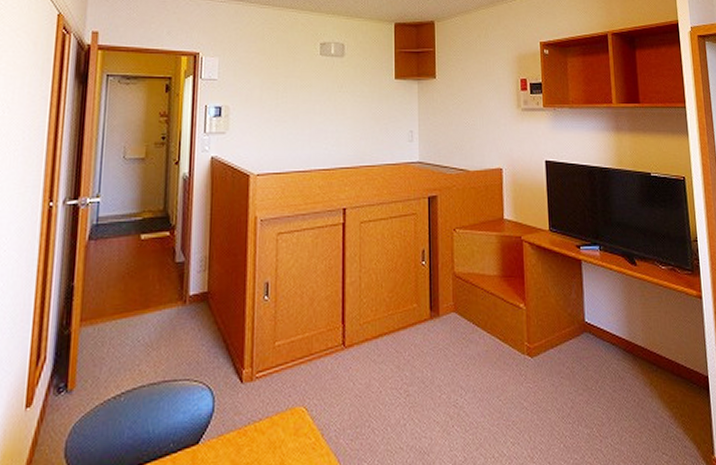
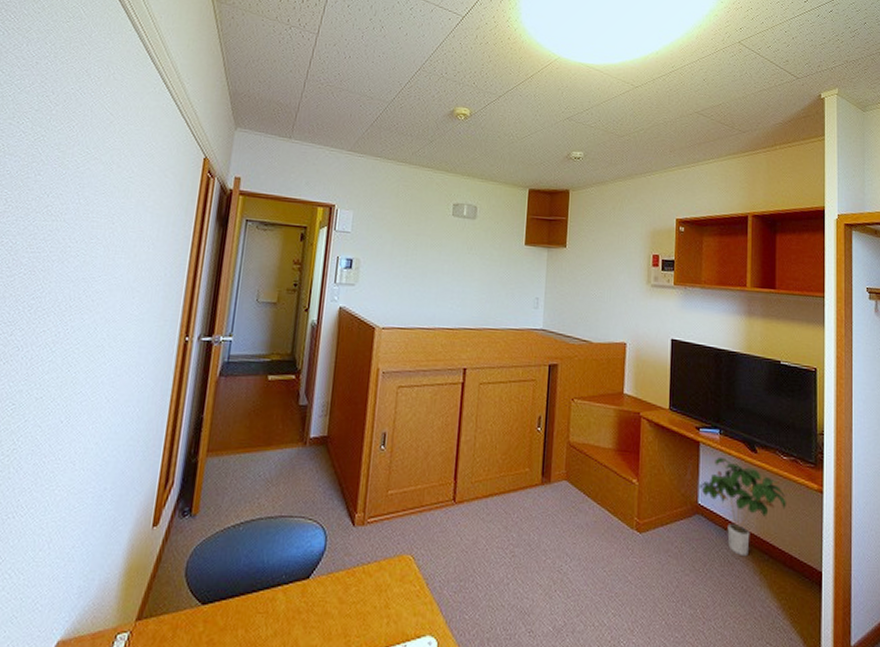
potted plant: none [585,274,669,369] -> present [699,458,786,555]

